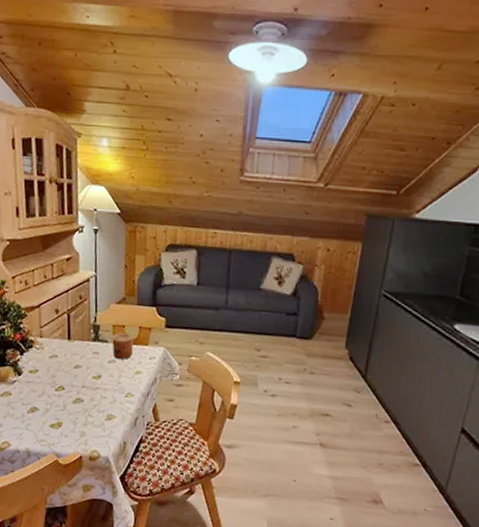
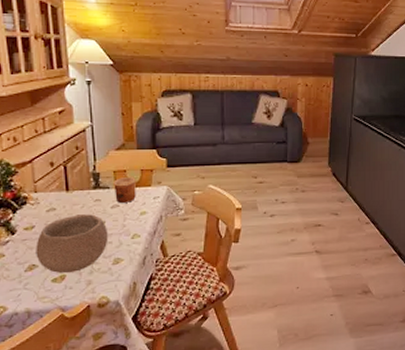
bowl: none [38,364,104,422] -> present [36,214,108,274]

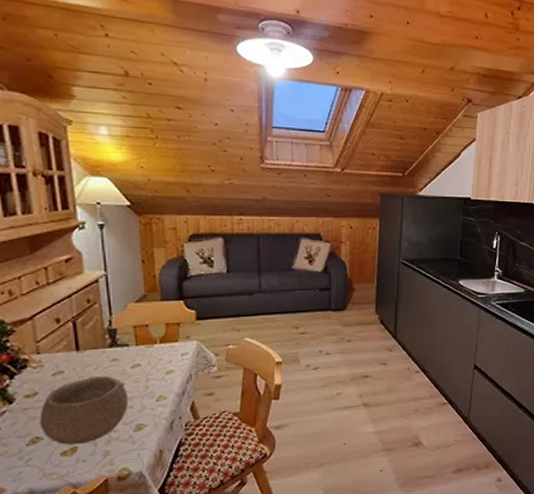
cup: present [114,177,136,203] -> none [134,332,161,362]

